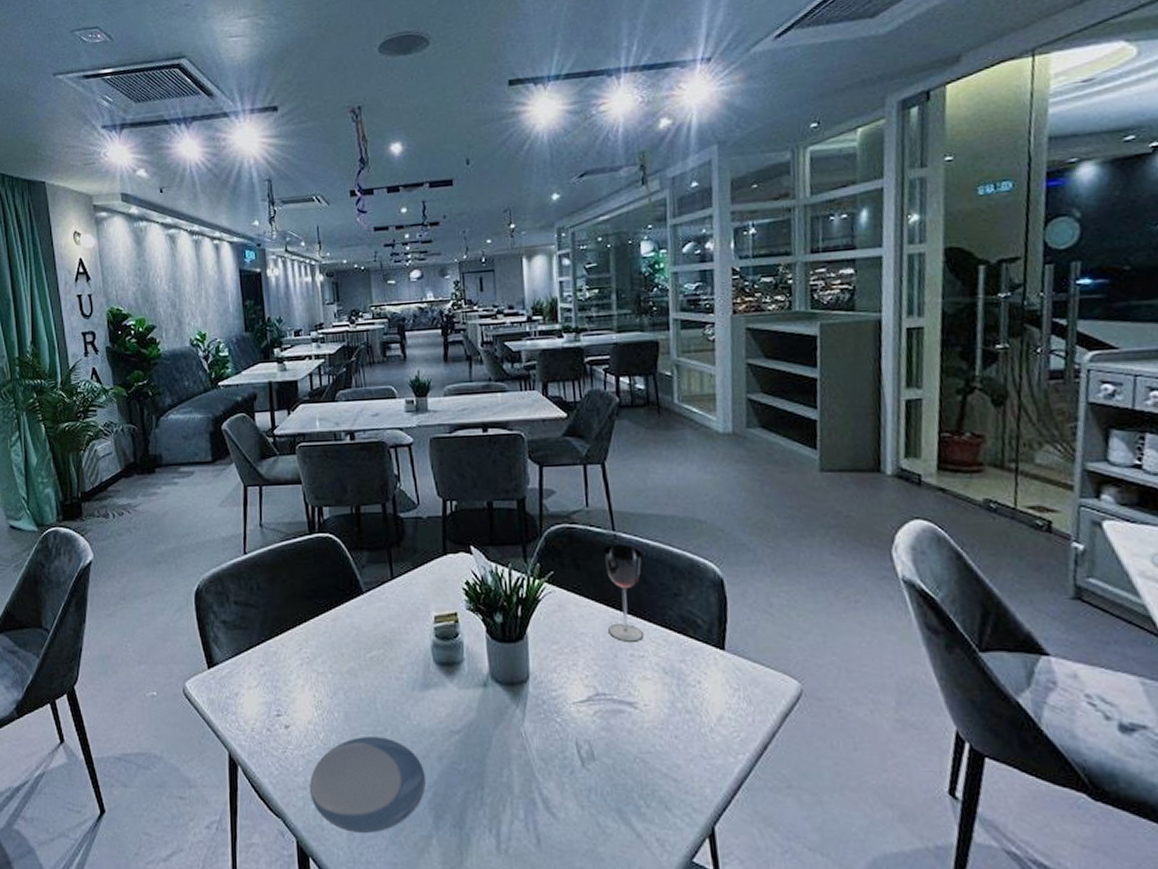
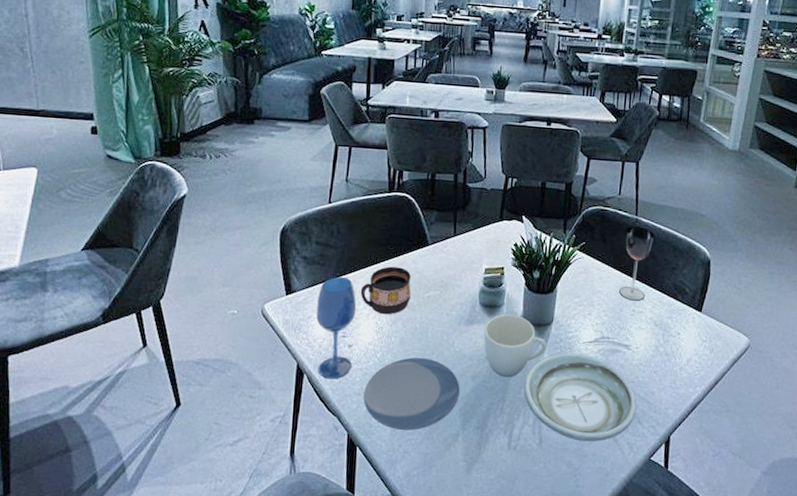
wineglass: none [243,641,291,771] -> present [315,276,357,379]
cup: none [291,624,350,684] -> present [360,266,411,315]
cup: none [444,672,527,756] -> present [483,314,547,378]
saucer: none [504,717,661,840] -> present [523,352,637,442]

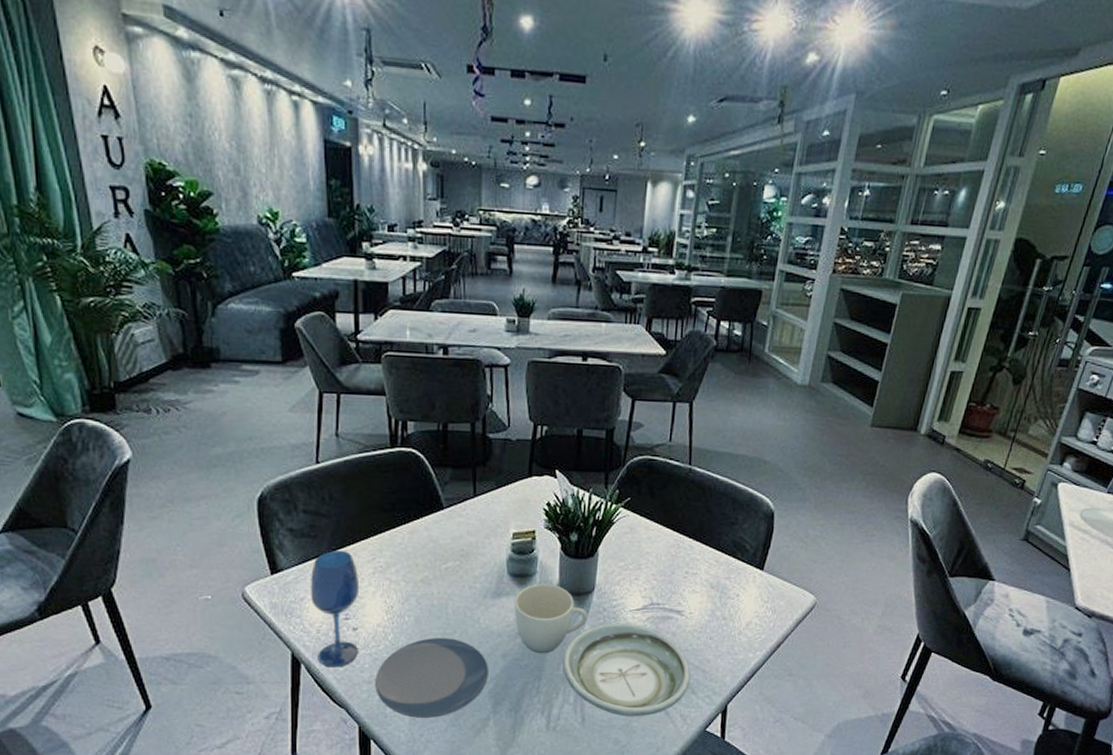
cup: present [360,266,411,315] -> none [363,536,425,591]
wineglass: present [619,226,655,301] -> none [670,477,711,562]

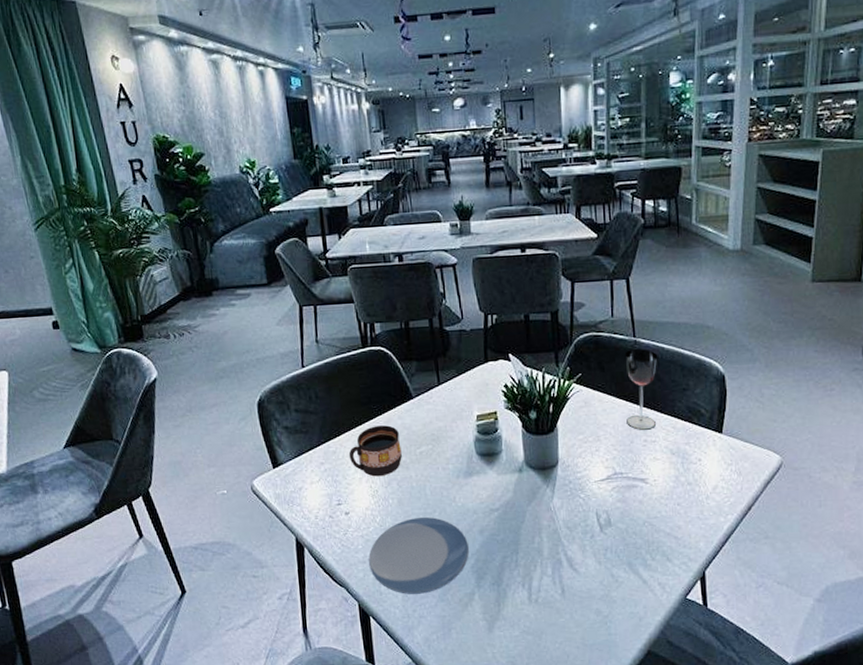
wineglass: present [310,550,360,668] -> none [305,442,352,550]
cup: none [363,536,425,591] -> present [348,425,402,477]
cup: present [514,583,589,654] -> none [485,460,556,528]
saucer: present [562,622,691,717] -> none [536,493,664,587]
wineglass: none [670,477,711,562] -> present [625,349,658,430]

